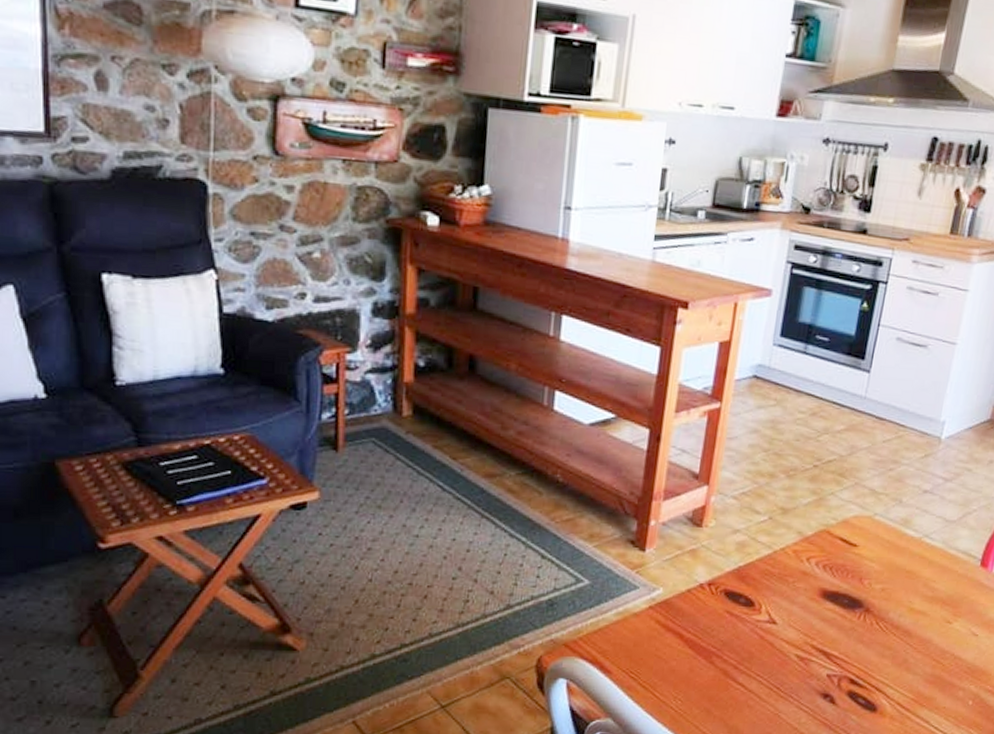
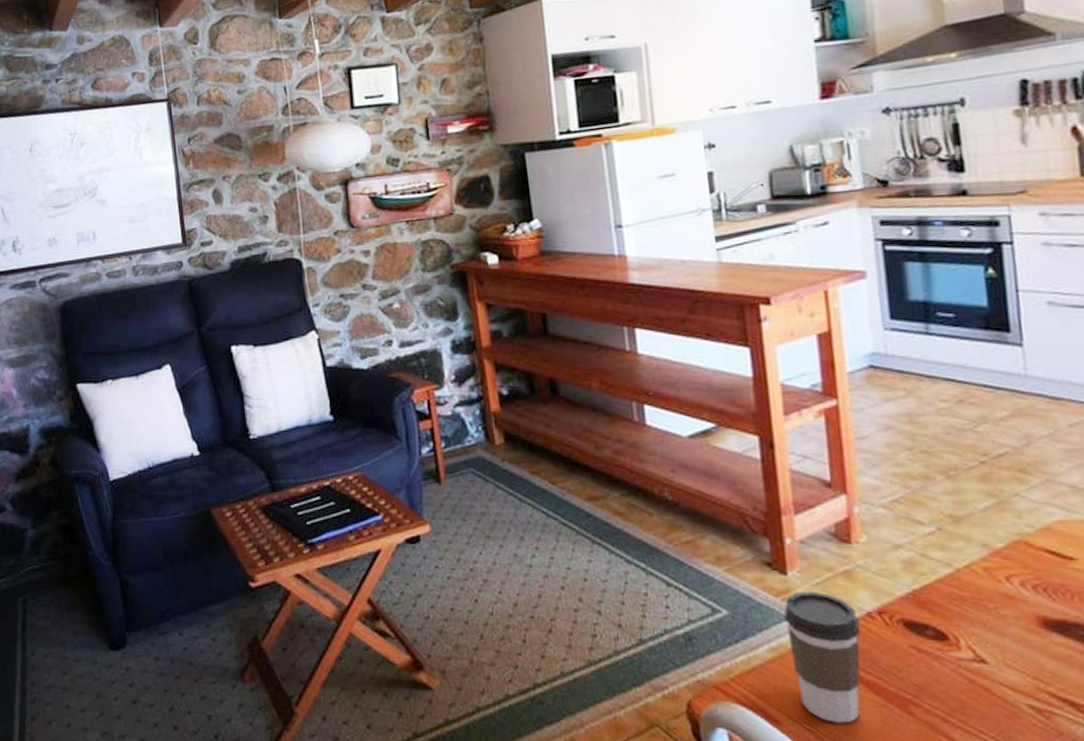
coffee cup: none [632,565,693,672] -> present [783,591,861,724]

